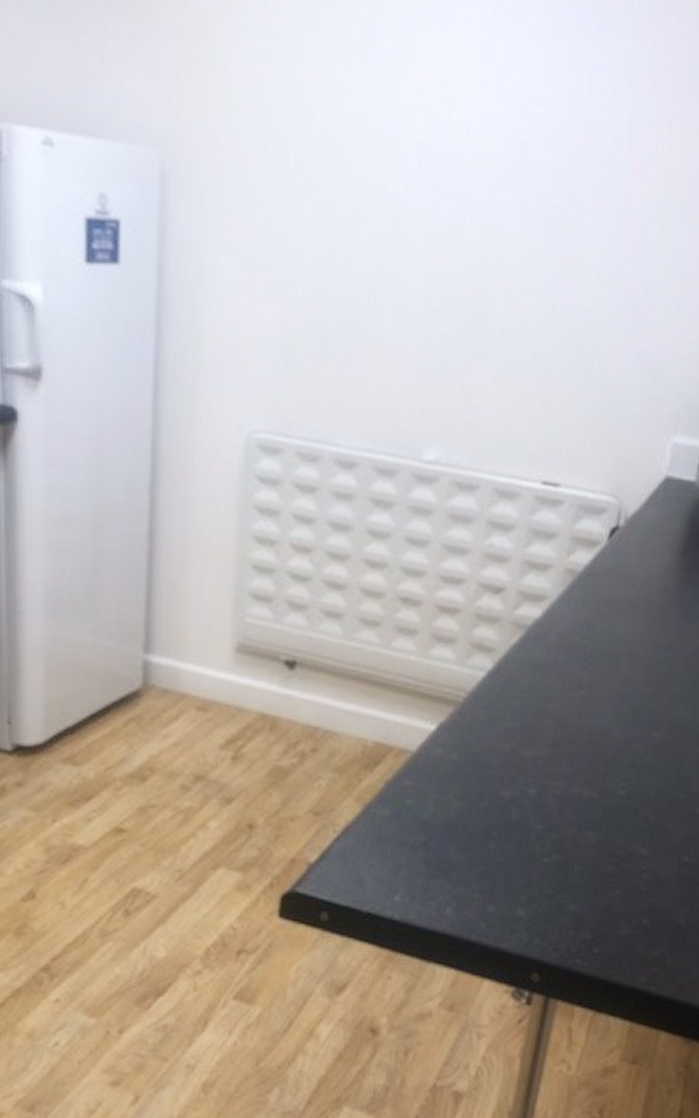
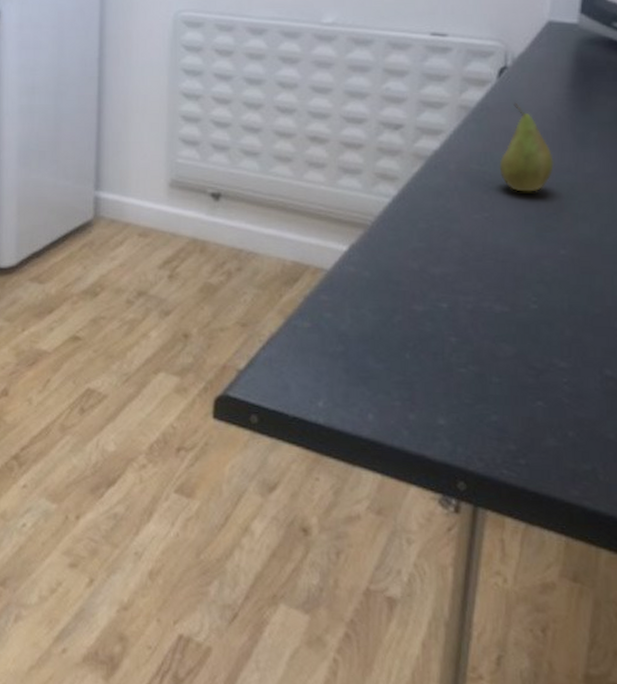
fruit: none [601,568,657,669] -> present [499,102,554,192]

